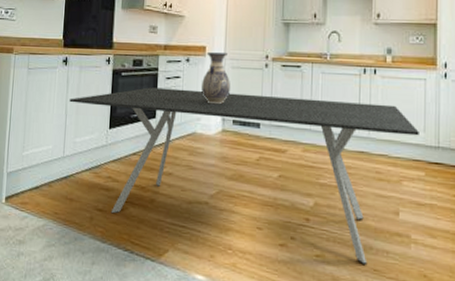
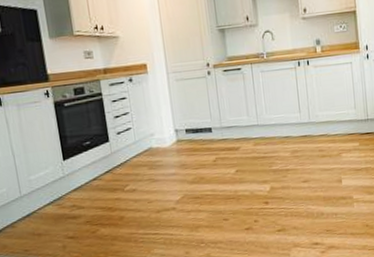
dining table: present [69,87,419,266] -> none [13,90,351,238]
vase: present [200,52,231,104] -> none [148,67,179,118]

